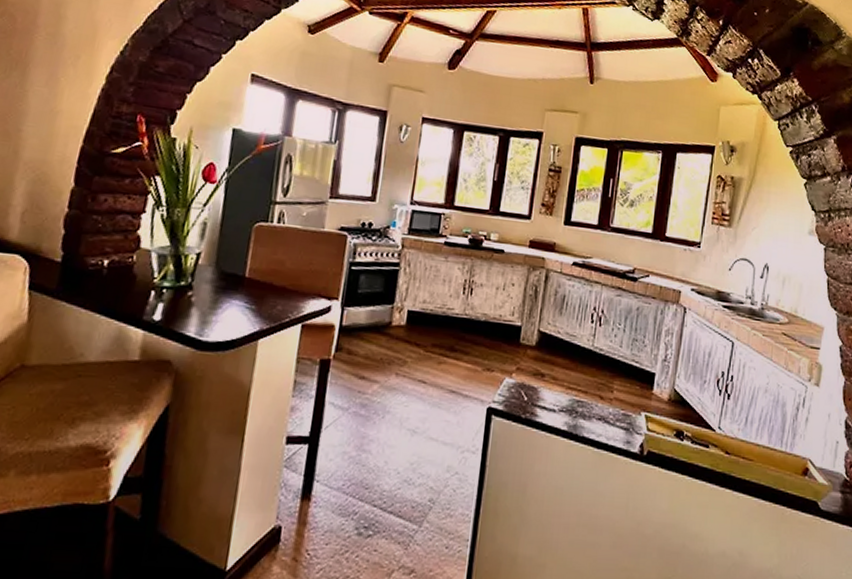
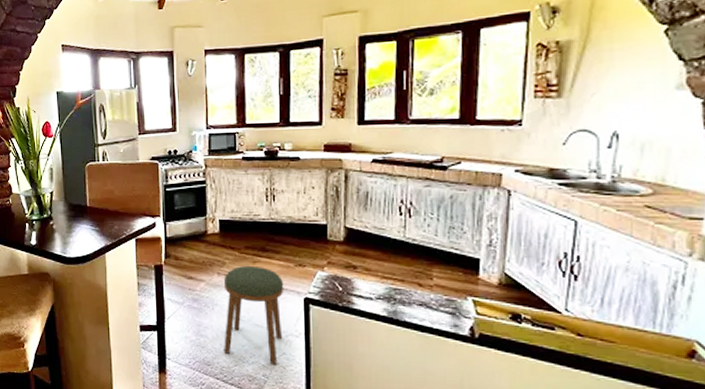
stool: none [388,366,468,488] -> present [223,265,284,366]

